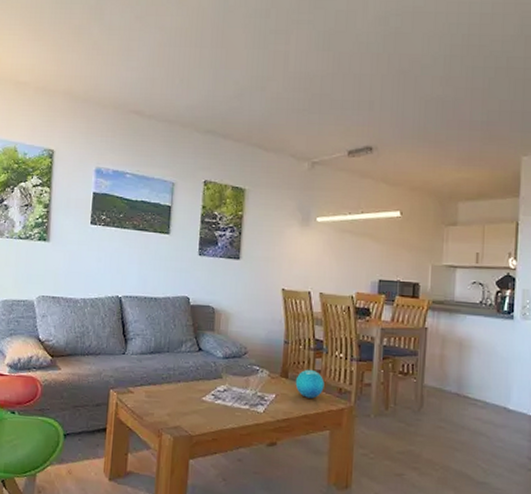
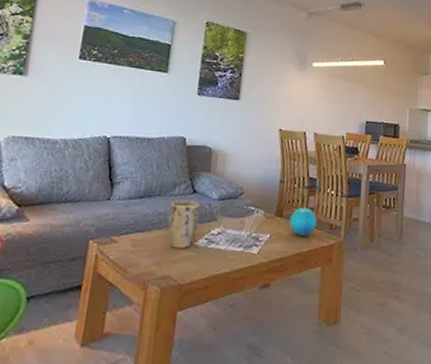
plant pot: none [177,357,206,403] -> present [168,200,200,248]

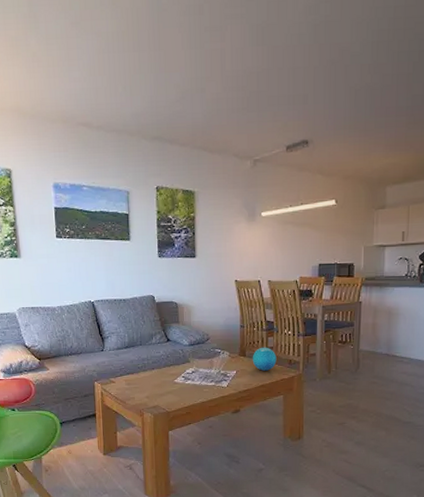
plant pot: present [168,200,200,248] -> none [150,347,175,385]

